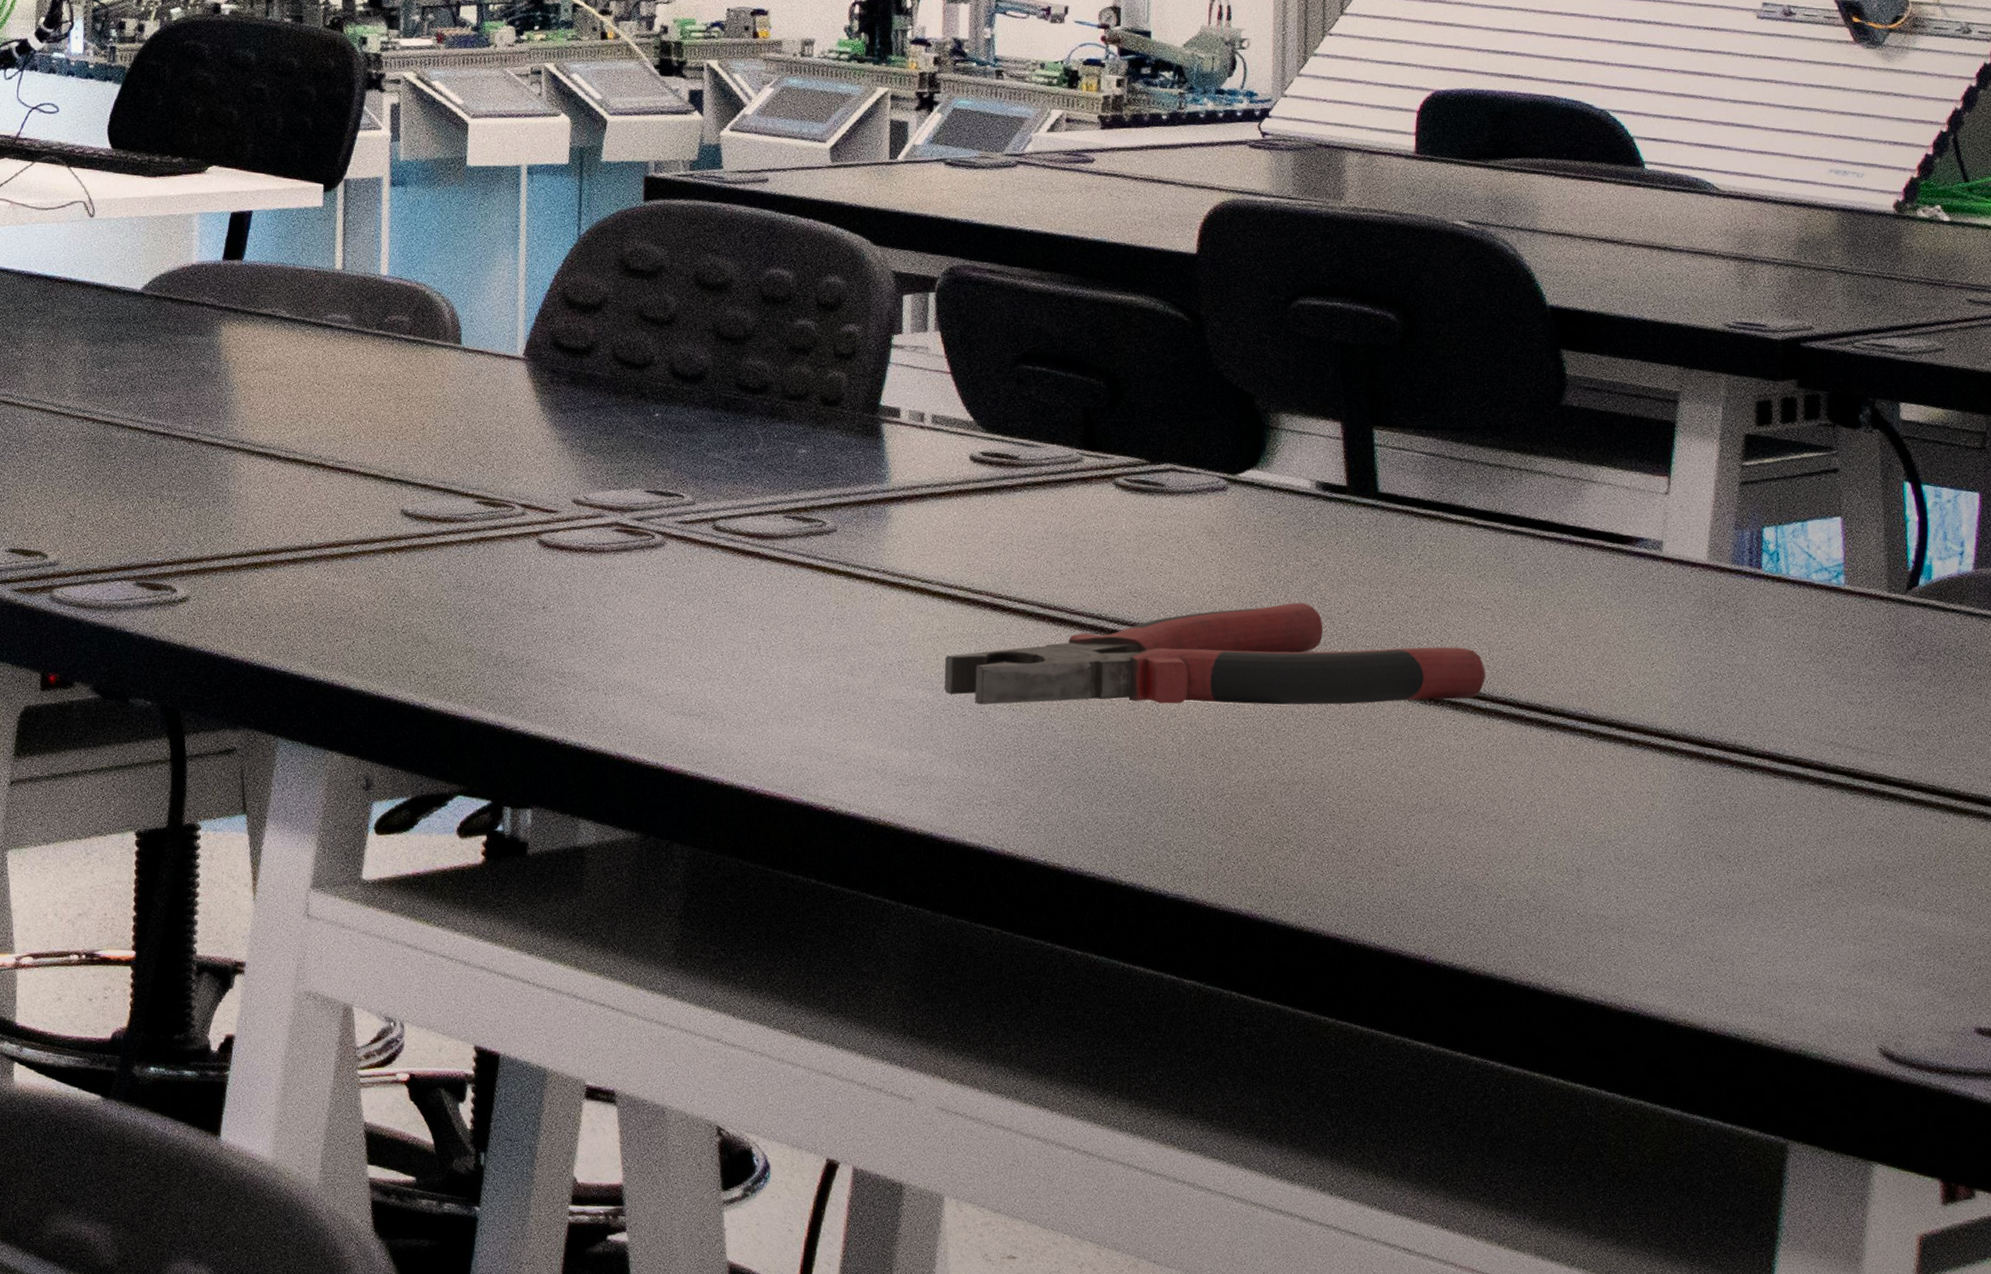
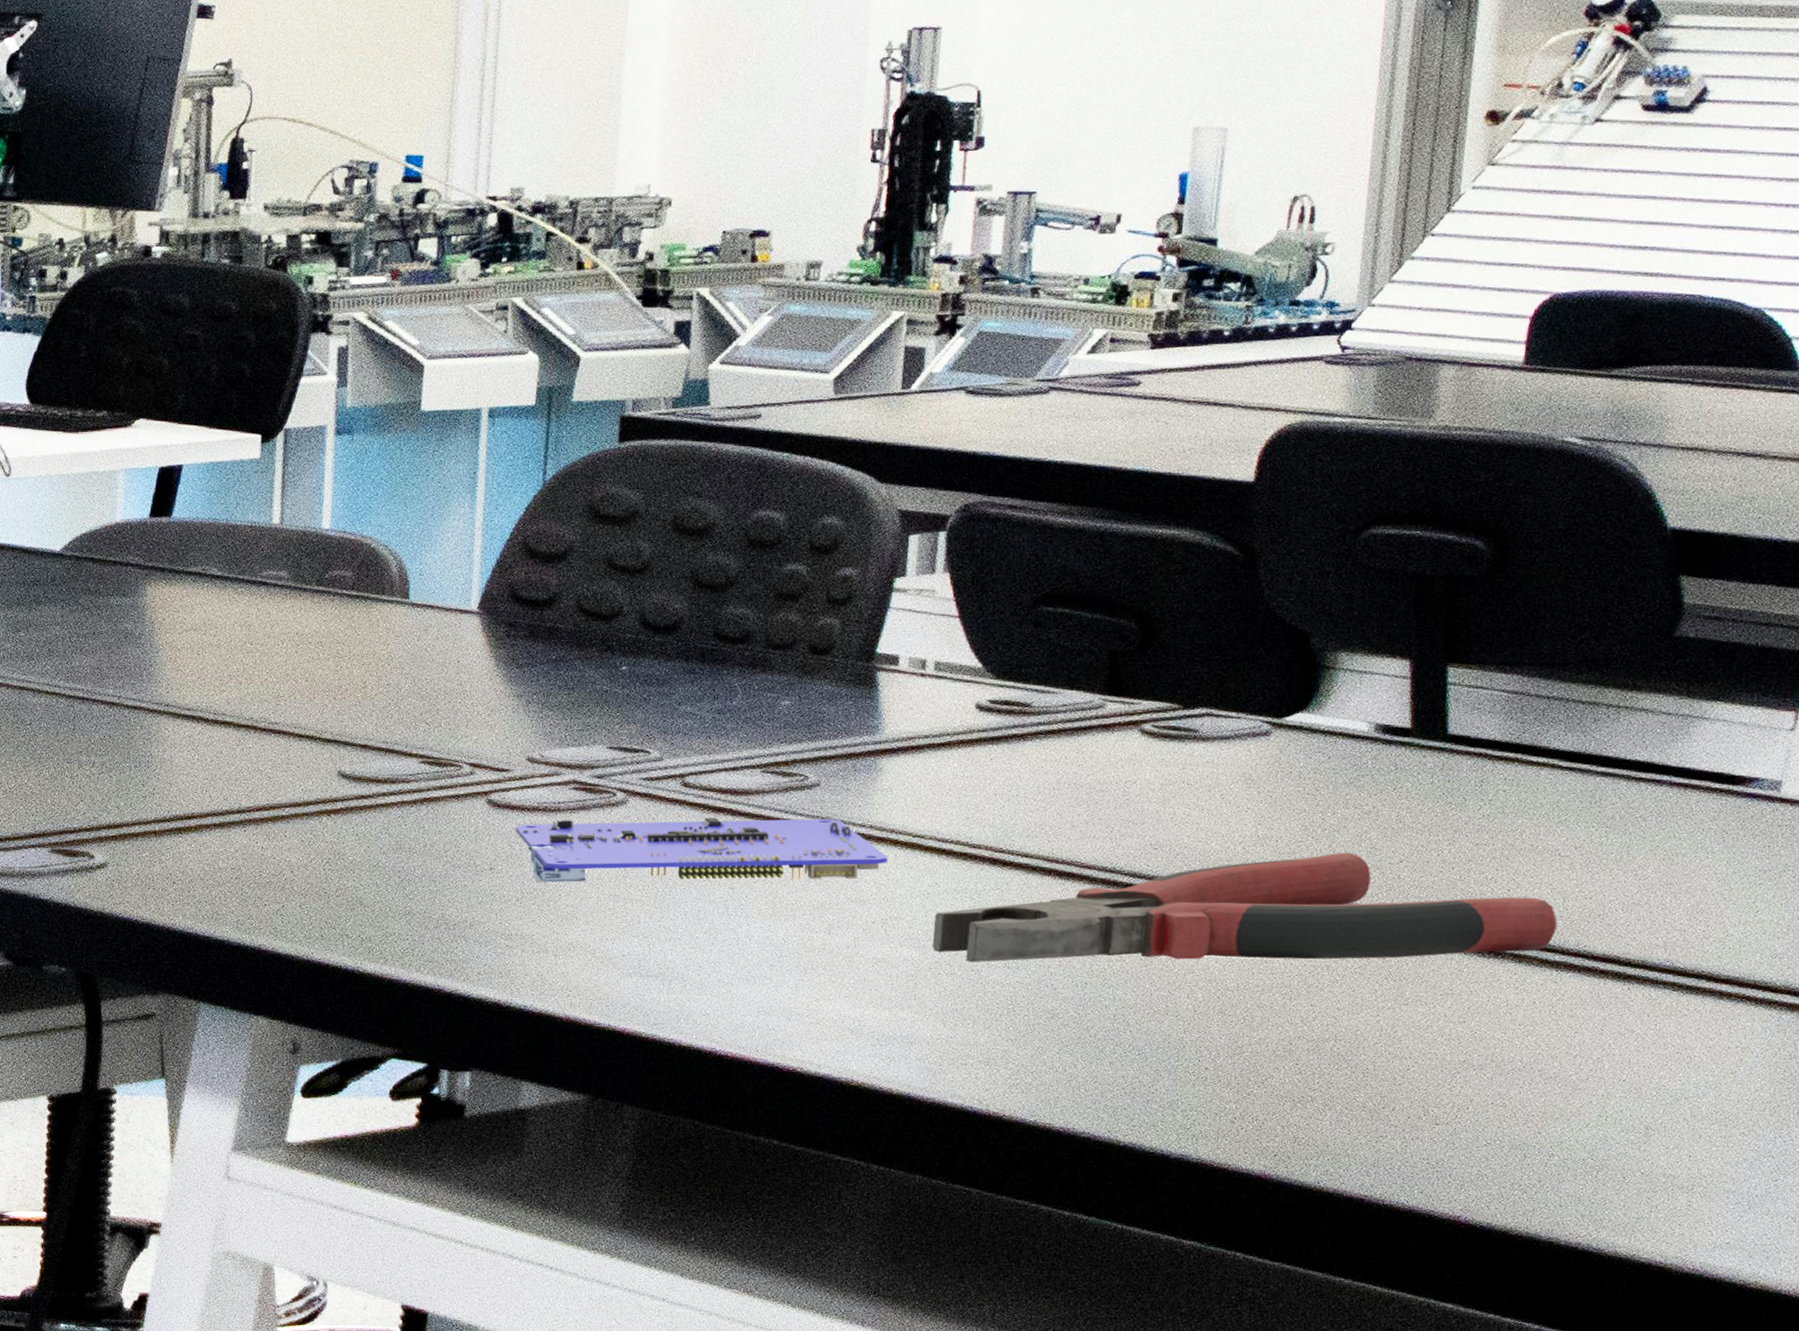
circuit board: none [564,560,901,623] -> present [515,817,889,883]

